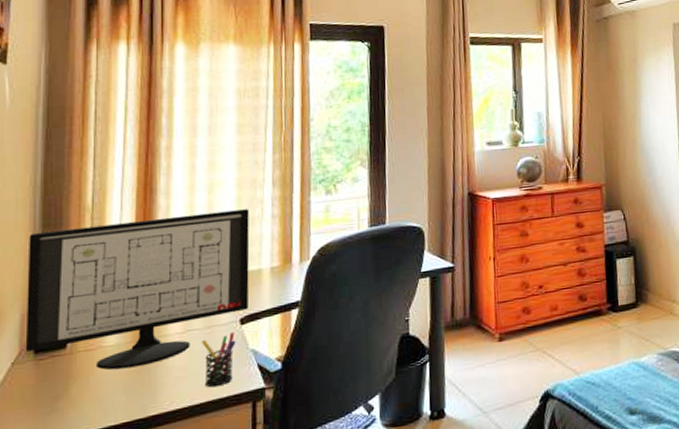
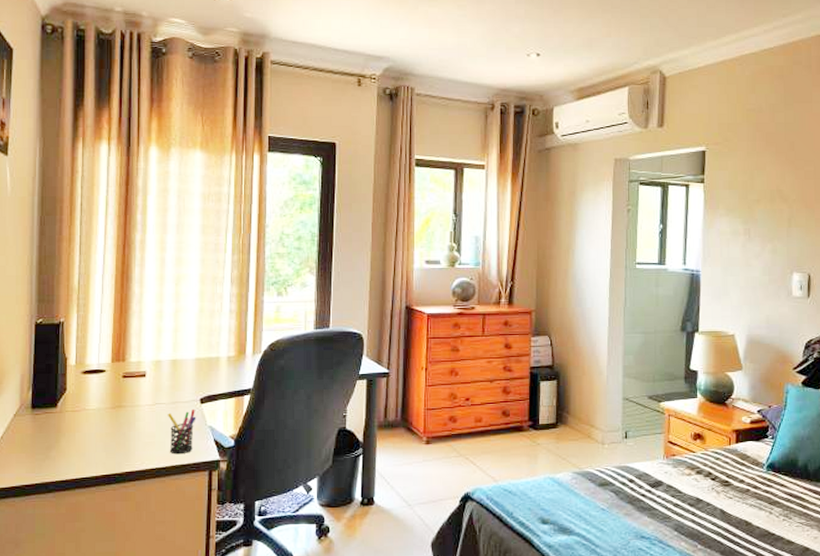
computer monitor: present [25,209,250,370] -> none [24,302,210,430]

